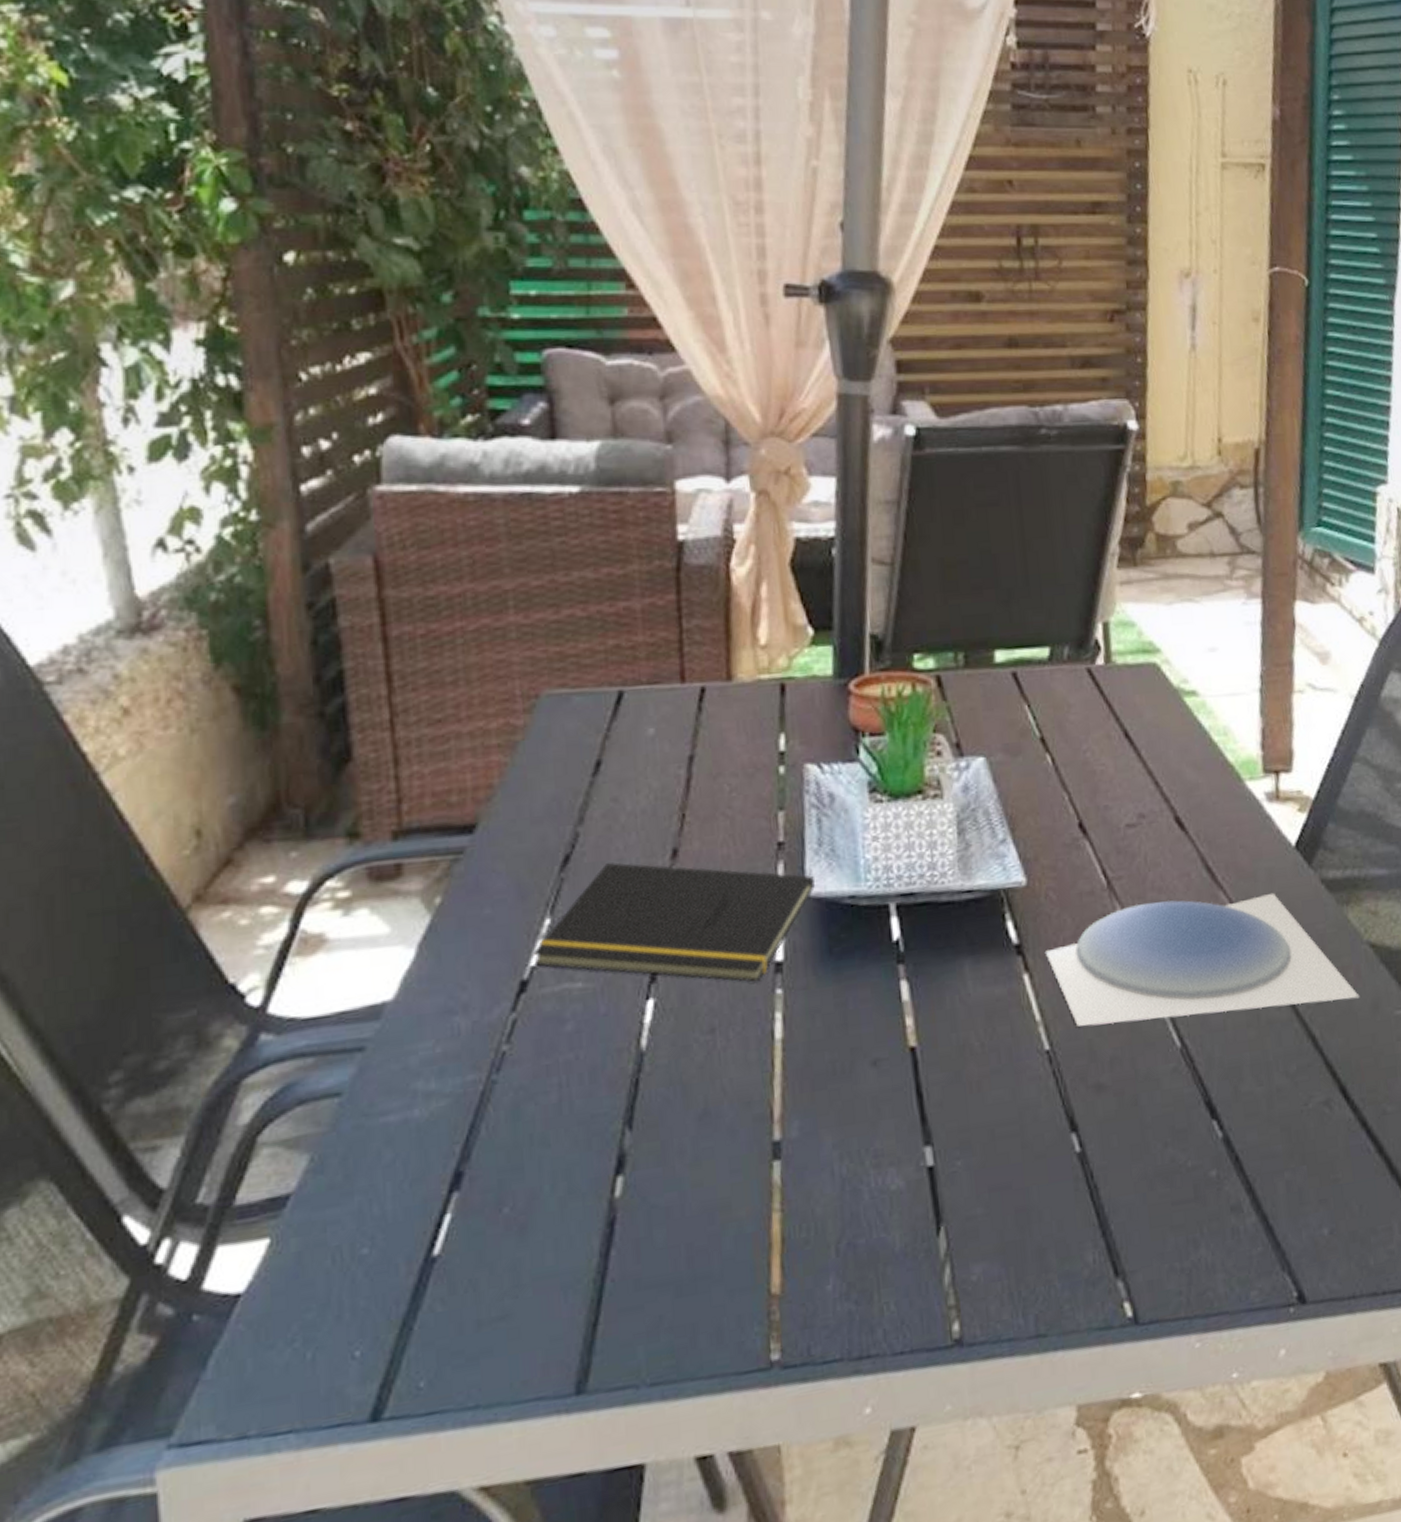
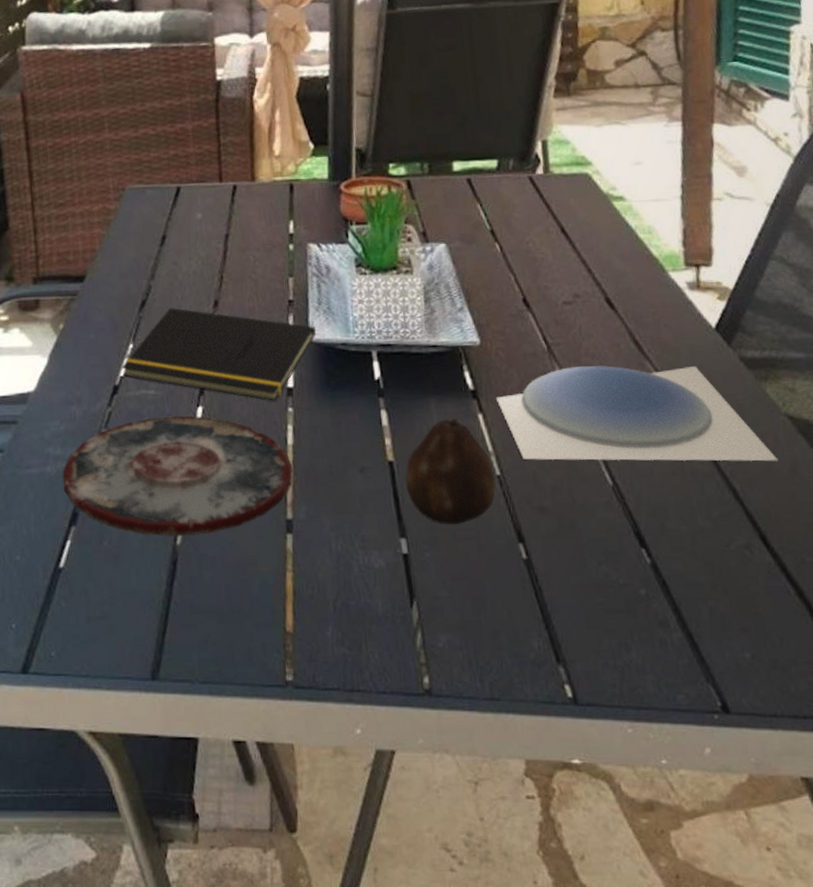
plate: none [438,1012,783,1191] -> present [62,415,293,537]
fruit: none [932,982,1044,1122] -> present [405,418,496,524]

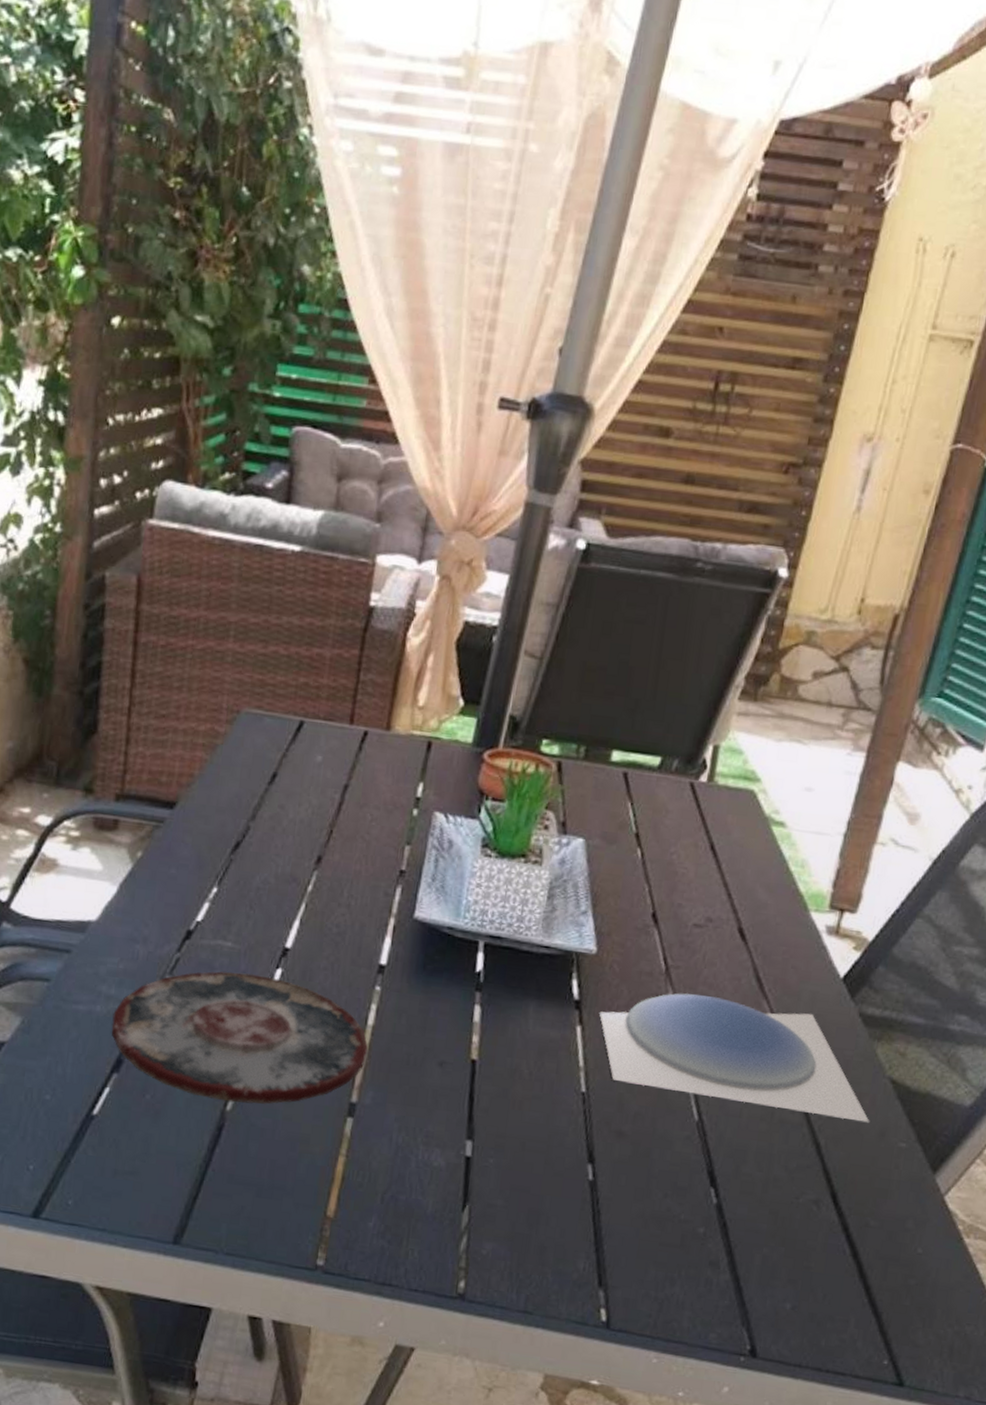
notepad: present [122,307,316,402] -> none [199,854,424,977]
fruit: present [405,418,496,524] -> none [484,1025,580,1135]

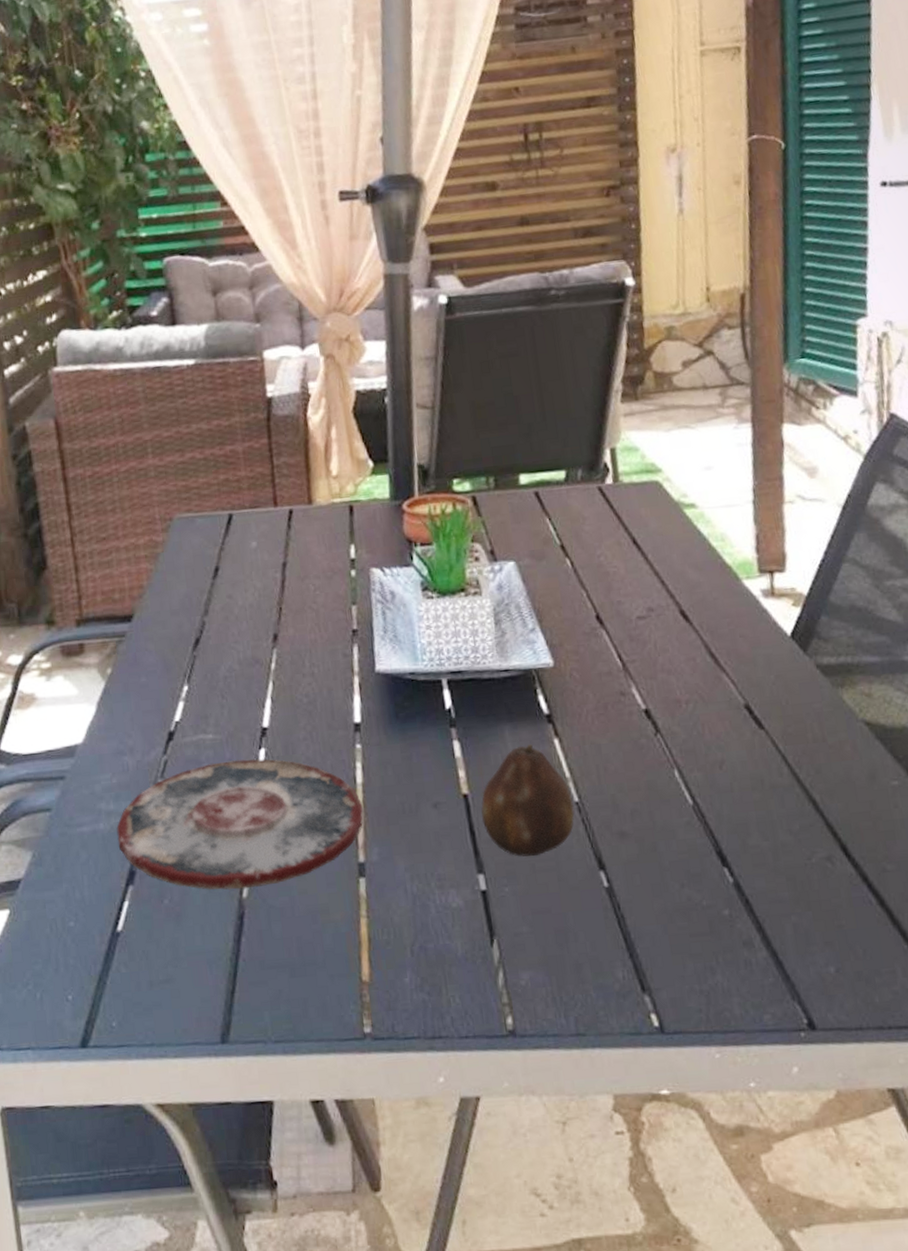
fruit: none [484,1025,580,1135] -> present [481,744,575,857]
plate: present [599,993,870,1123] -> none [571,675,857,783]

